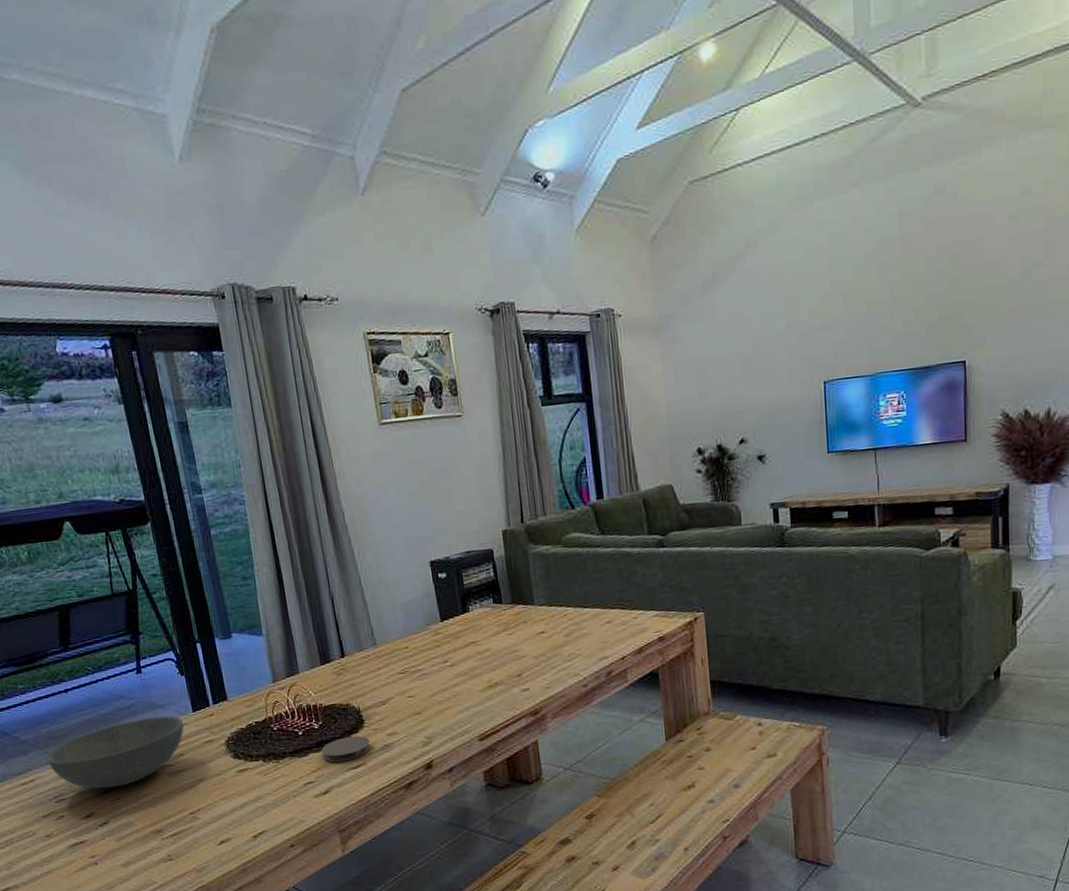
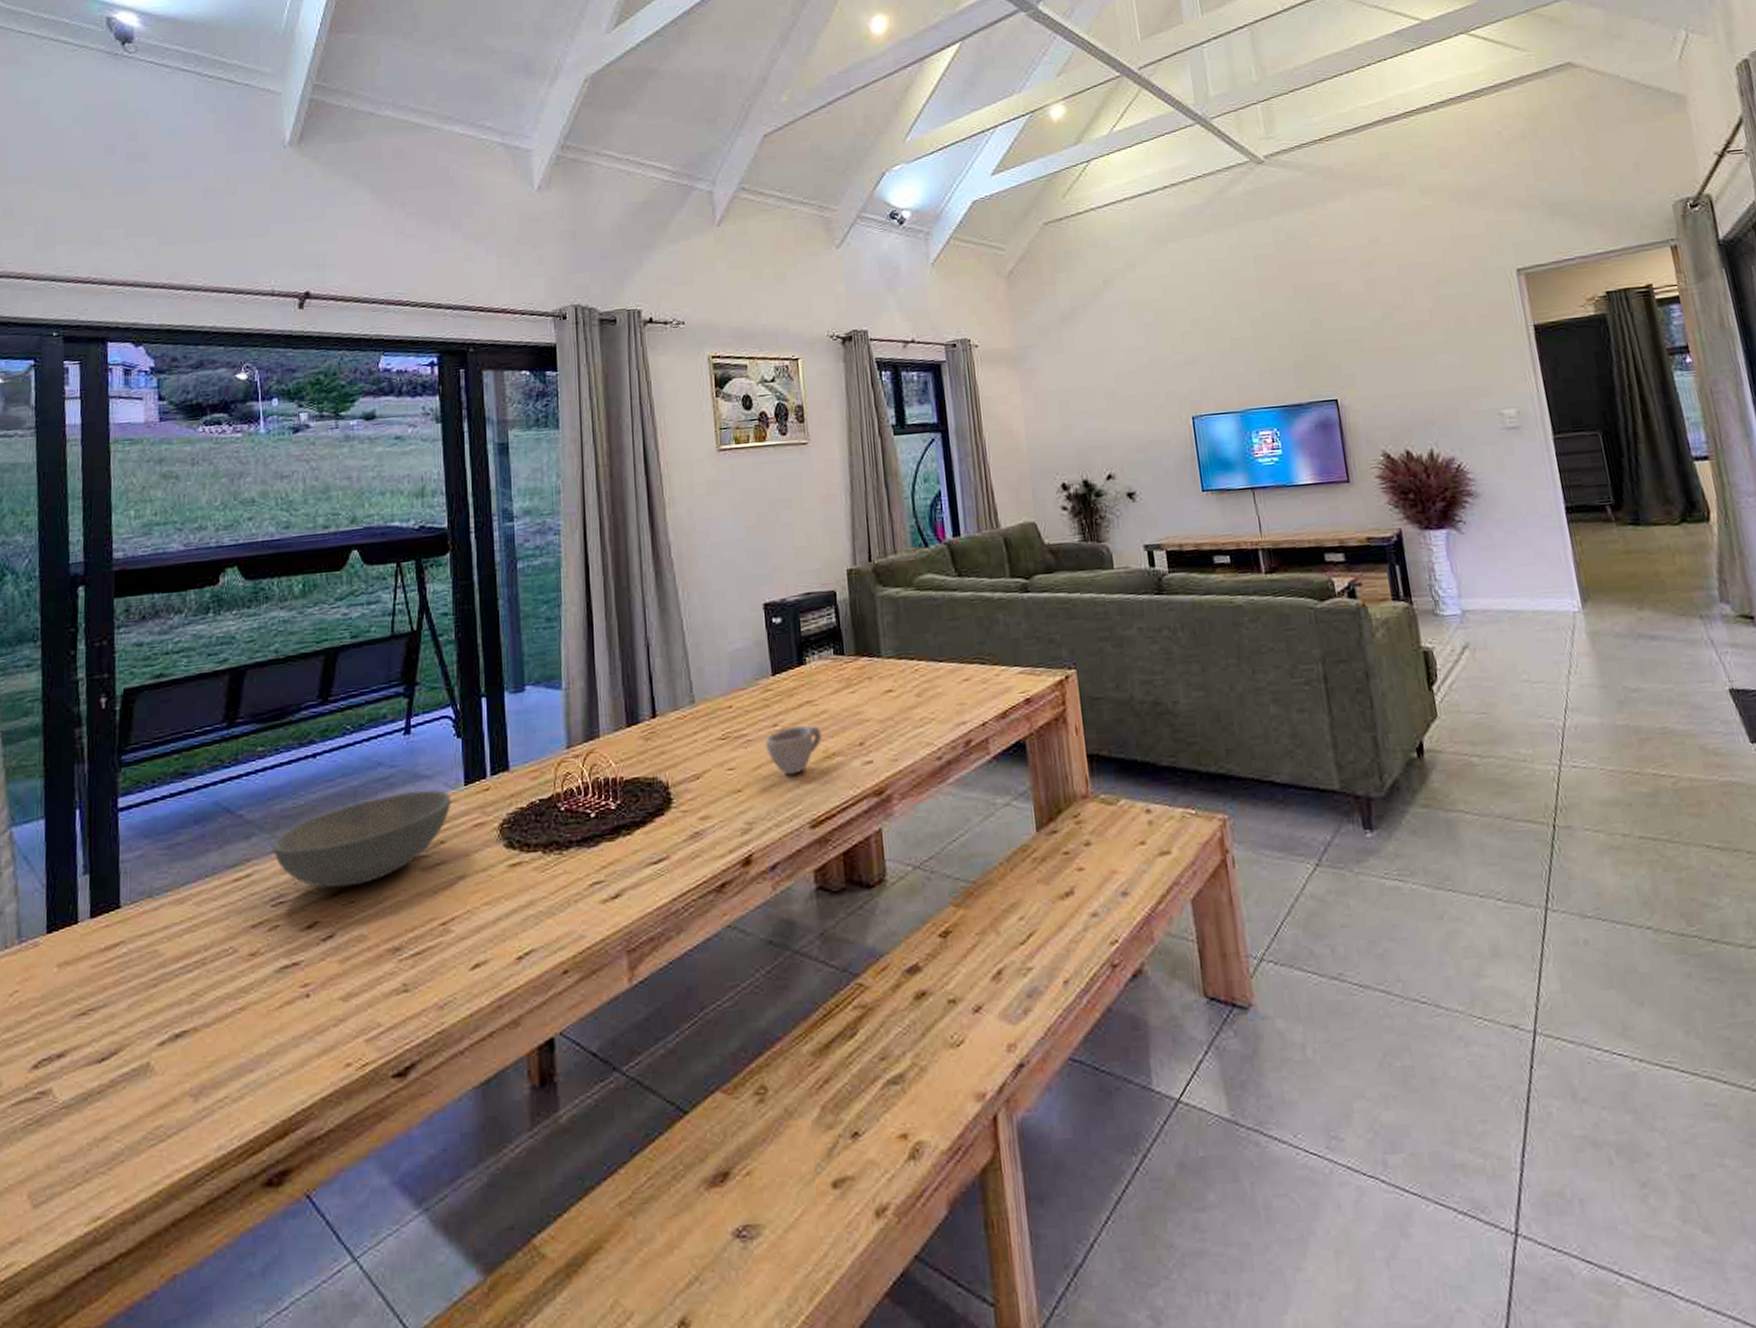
coaster: present [322,735,371,763] -> none [617,819,678,855]
cup: none [438,661,486,701] -> present [765,725,823,775]

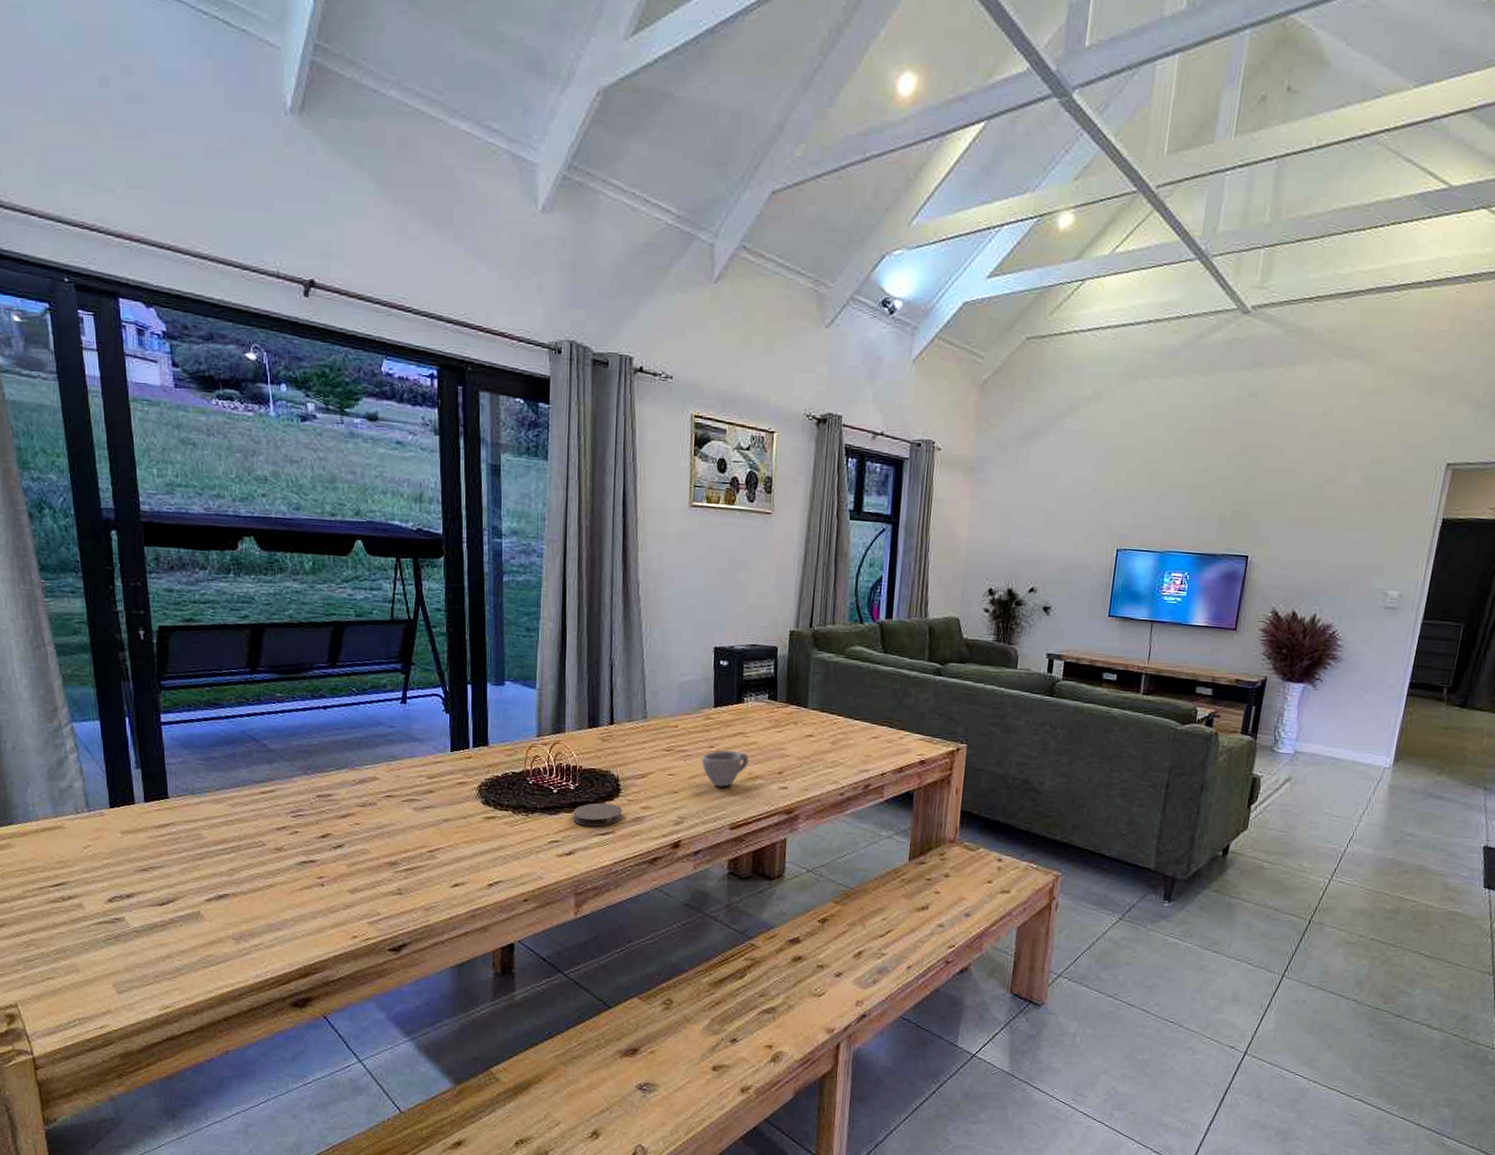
bowl: present [272,790,451,888] -> none [291,748,439,813]
coaster: none [617,819,678,855] -> present [573,802,623,827]

